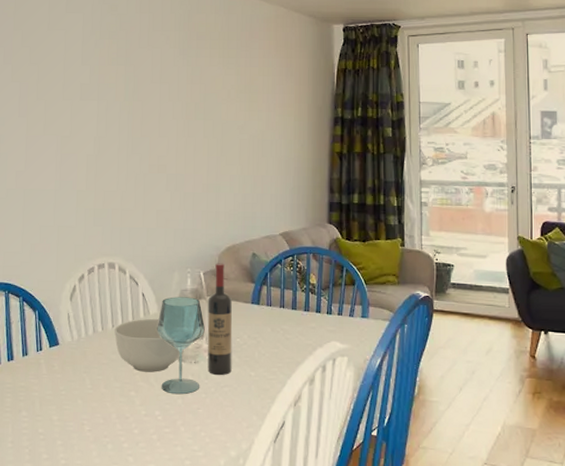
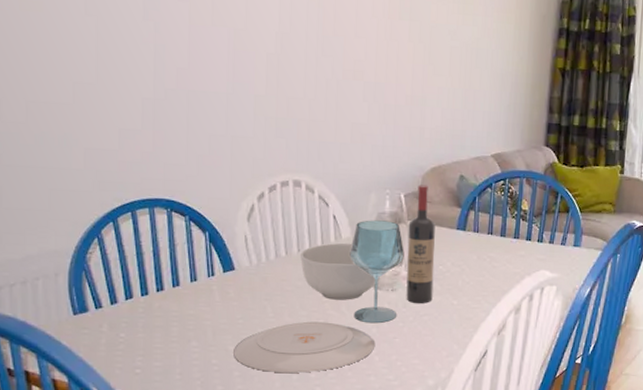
plate: none [57,392,181,443] -> present [233,321,376,373]

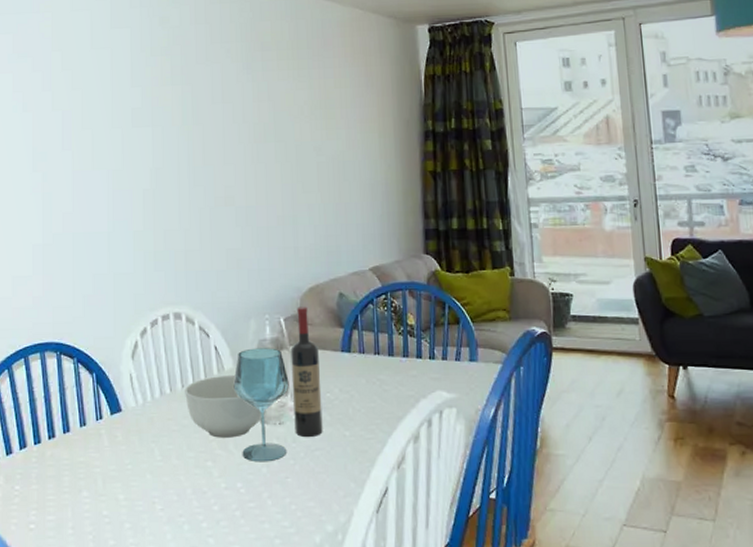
plate: present [233,321,376,373] -> none [124,463,267,522]

